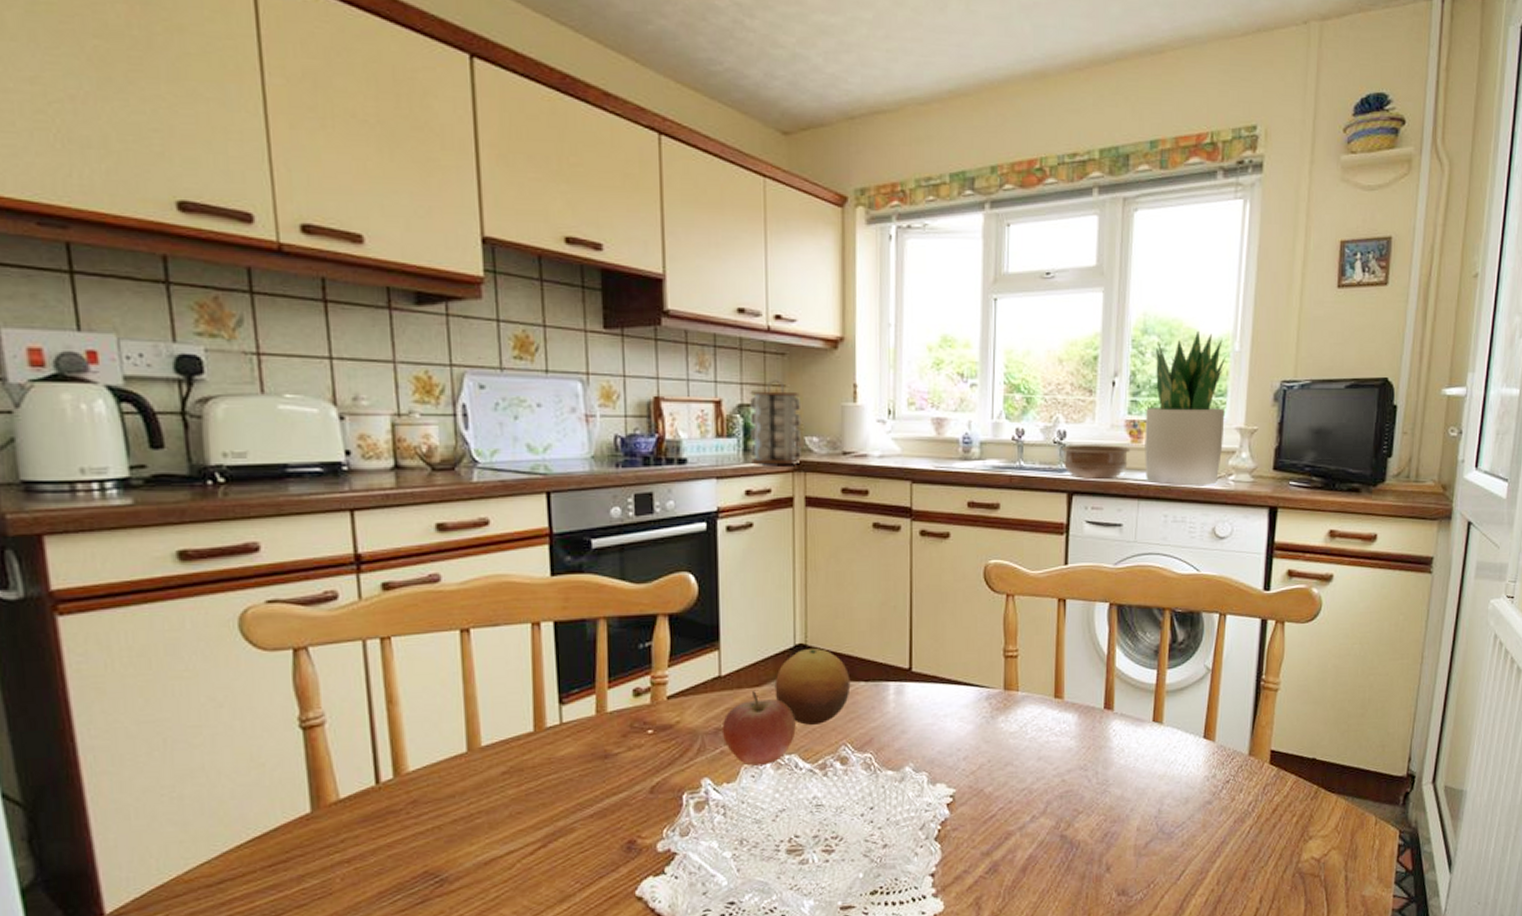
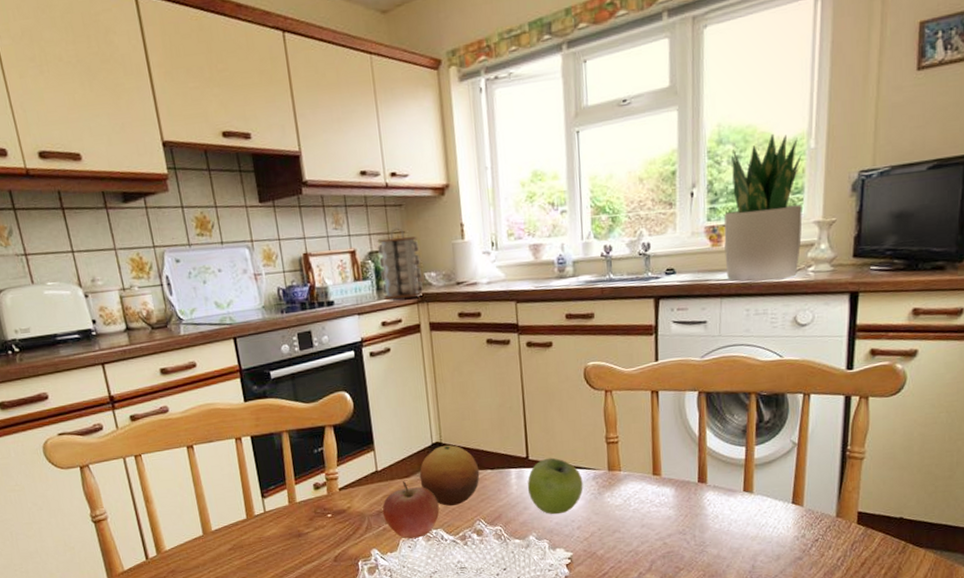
fruit: none [907,670,974,741] -> present [527,457,583,515]
bowl: present [1061,445,1131,480] -> none [646,250,711,285]

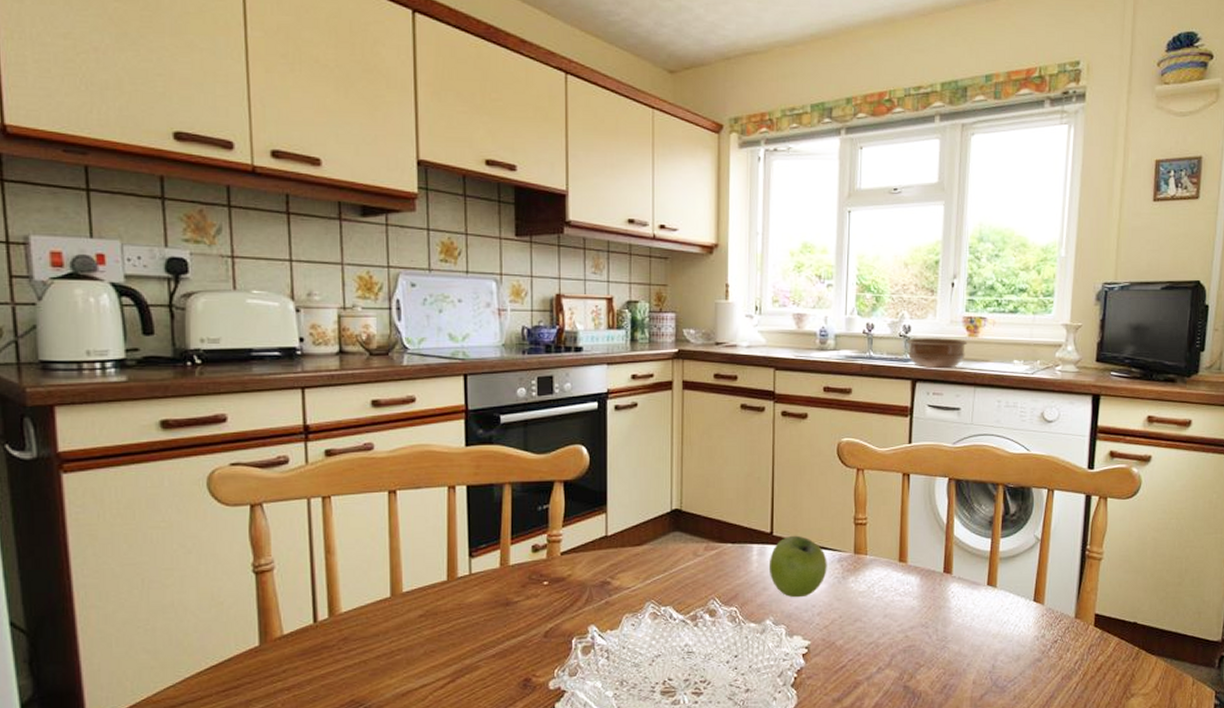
spice rack: present [377,226,423,300] -> none [637,279,681,353]
apple: present [382,481,440,539] -> none [607,550,671,616]
fruit: present [419,444,480,506] -> none [653,512,719,581]
bowl: none [646,250,711,285] -> present [906,338,968,369]
planter: present [724,133,802,283] -> none [980,238,1054,376]

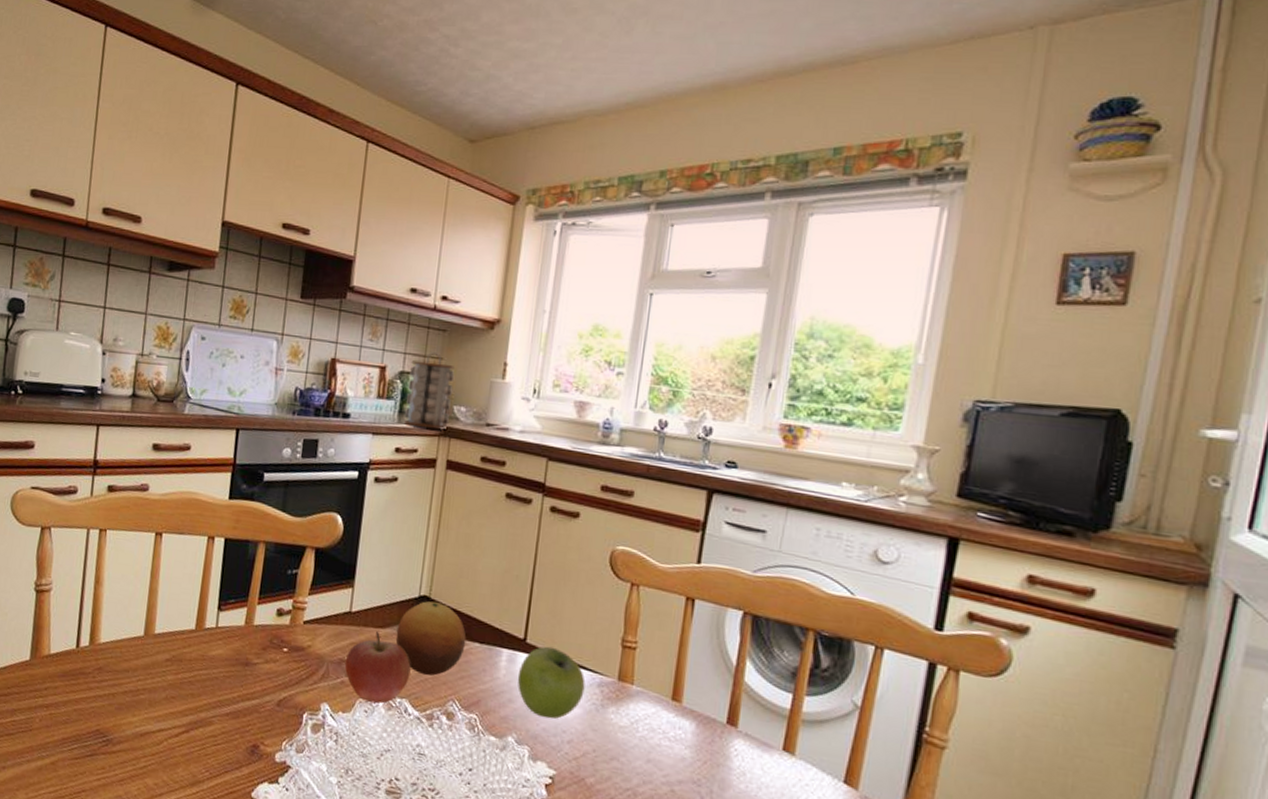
apple: none [607,550,671,616] -> present [344,631,411,704]
spice rack: none [637,279,681,353] -> present [404,351,455,430]
fruit: none [653,512,719,581] -> present [395,601,467,676]
bowl: present [906,338,968,369] -> none [705,442,783,483]

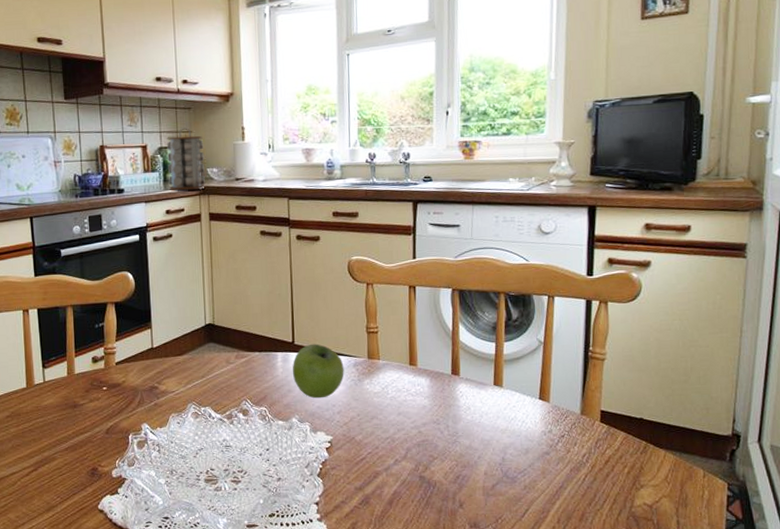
apple: present [344,631,411,704] -> none [155,359,209,415]
fruit: present [395,601,467,676] -> none [192,326,248,385]

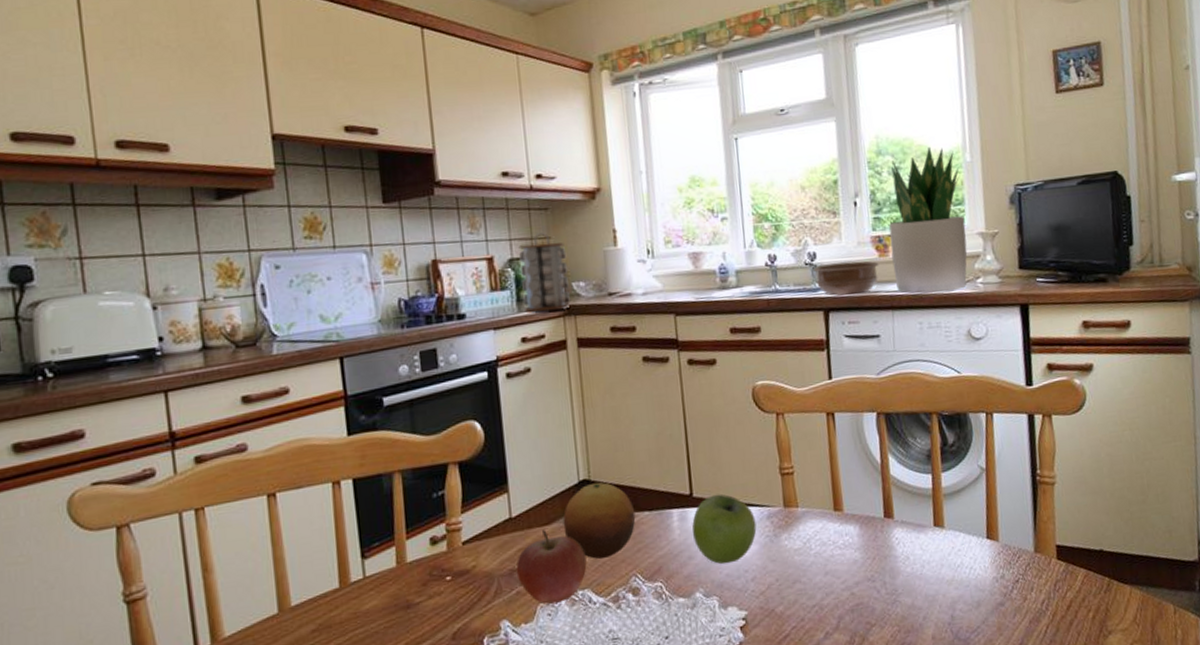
apple: none [155,359,209,415] -> present [516,530,587,605]
fruit: none [192,326,248,385] -> present [562,482,636,559]
bowl: none [406,162,464,191] -> present [813,261,879,296]
planter: none [475,65,545,193] -> present [889,146,968,295]

